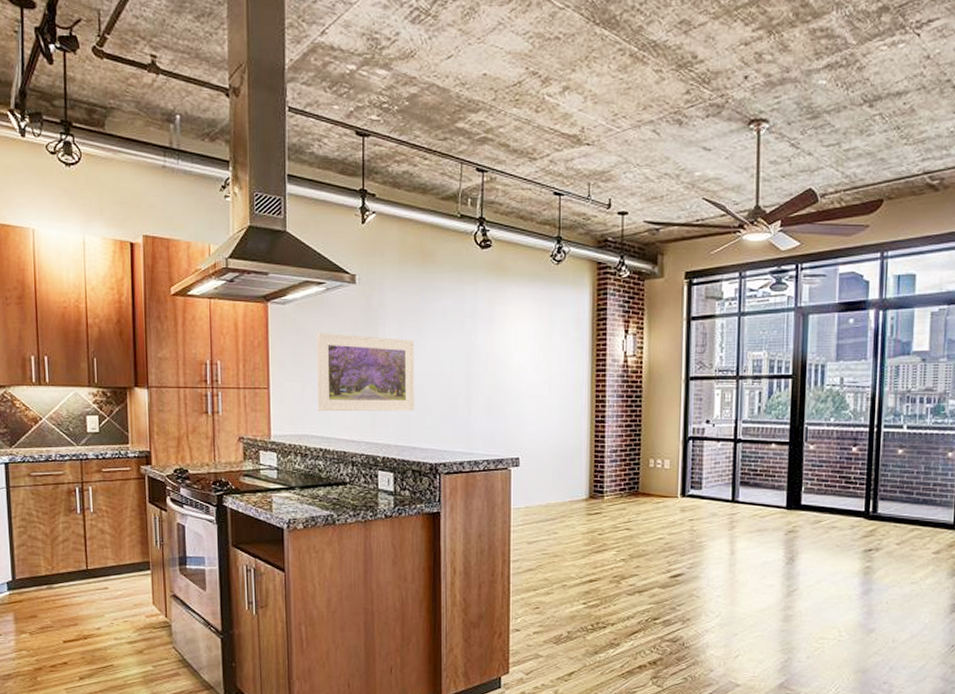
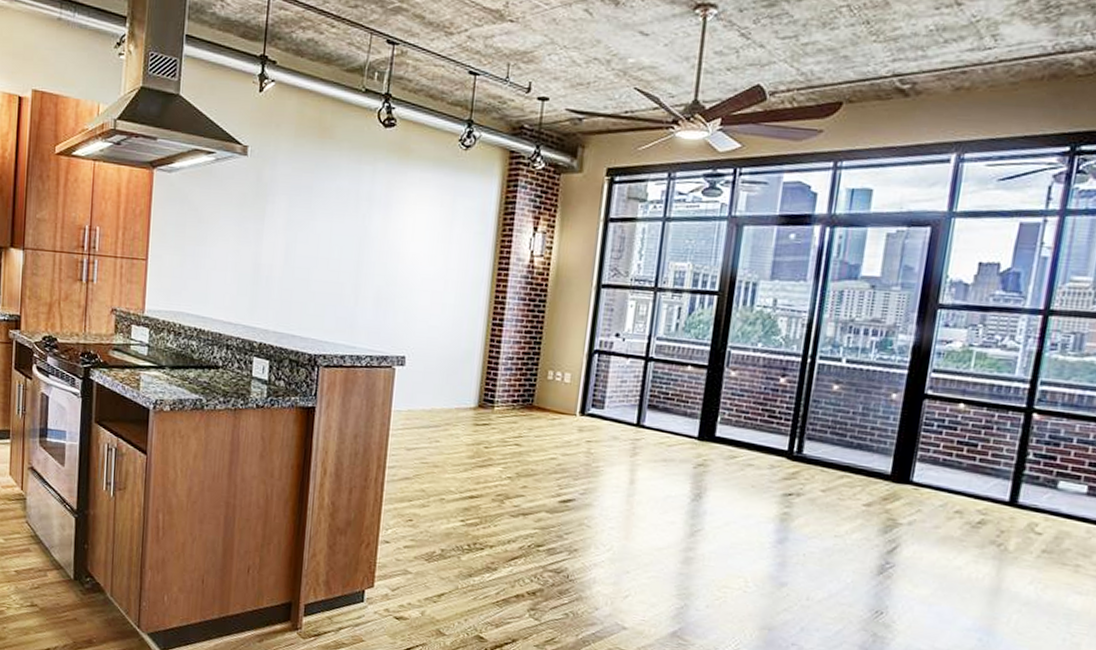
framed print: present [316,333,415,412] -> none [196,205,304,297]

